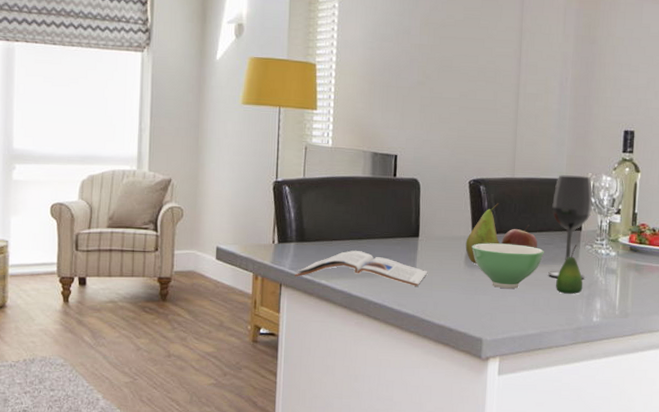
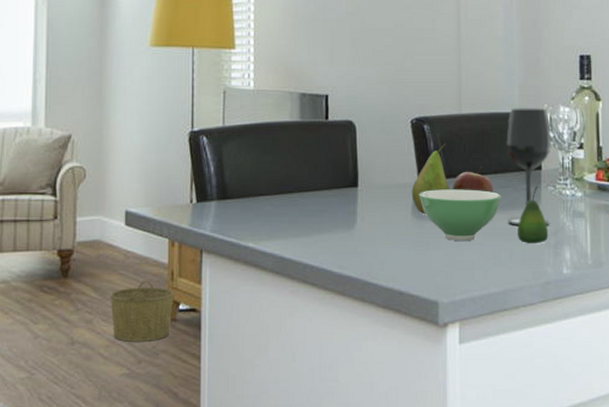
basket: none [201,306,257,358] -> present [109,279,175,342]
magazine: present [294,250,428,286] -> none [216,206,371,244]

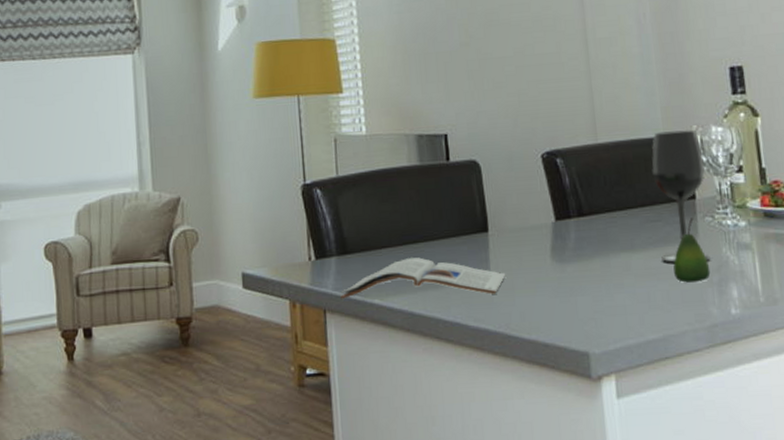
basket: present [109,279,175,342] -> none [232,344,300,411]
magazine: none [216,206,371,244] -> present [339,257,506,300]
fruit: present [411,143,450,215] -> none [548,177,592,258]
bowl: present [419,189,503,242] -> none [557,226,653,285]
fruit: present [452,166,493,193] -> none [594,199,641,229]

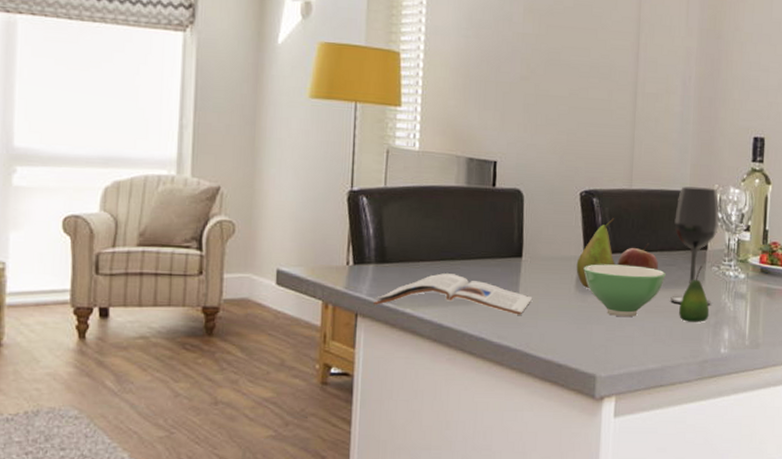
fruit: none [548,177,592,258] -> present [576,218,615,289]
bowl: none [557,226,653,285] -> present [583,264,667,318]
fruit: none [594,199,641,229] -> present [617,243,658,270]

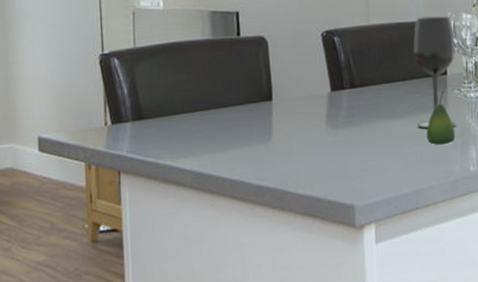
magazine: present [372,273,533,315] -> none [133,123,287,162]
fruit: present [576,218,615,289] -> none [324,54,361,124]
bowl: present [583,264,667,318] -> none [332,96,412,147]
fruit: present [617,243,658,270] -> none [363,74,402,99]

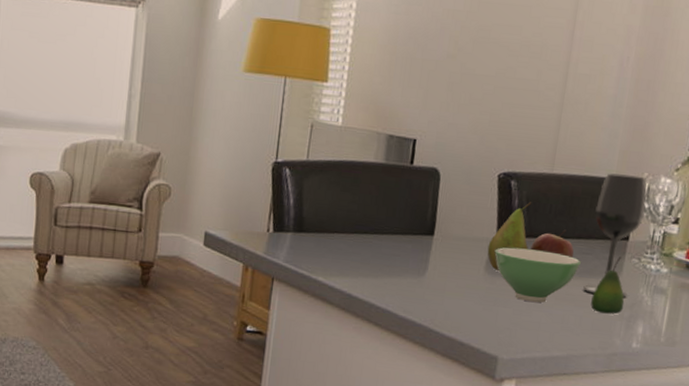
fruit: none [324,54,361,124] -> present [487,202,532,272]
bowl: none [332,96,412,147] -> present [494,247,582,303]
fruit: none [363,74,402,99] -> present [530,229,574,258]

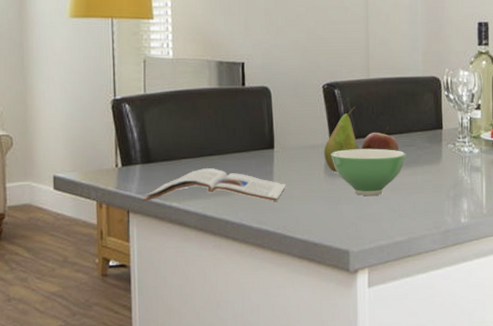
magazine: none [288,246,441,292] -> present [142,168,287,203]
wine glass: present [583,173,647,297] -> none [410,72,451,180]
pear: present [590,257,625,315] -> none [421,144,449,197]

